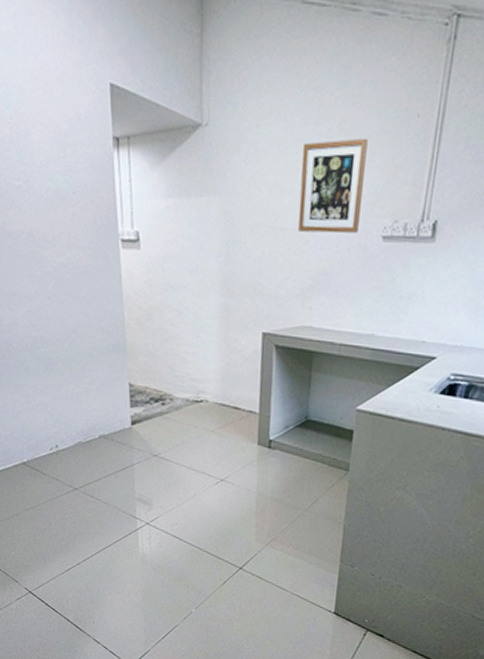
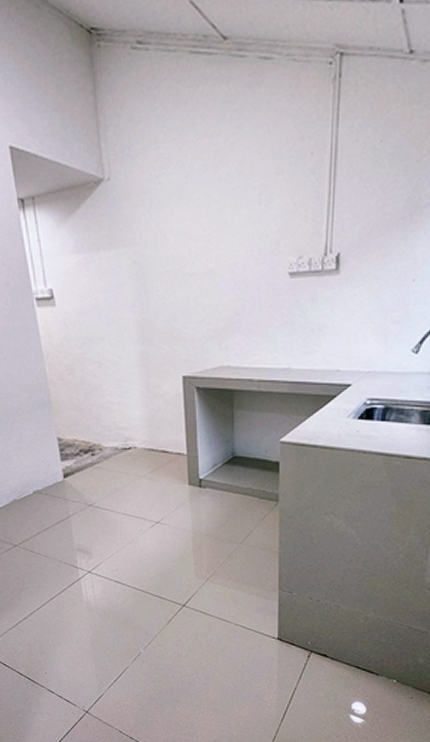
wall art: present [298,137,368,234] -> none [204,179,266,275]

